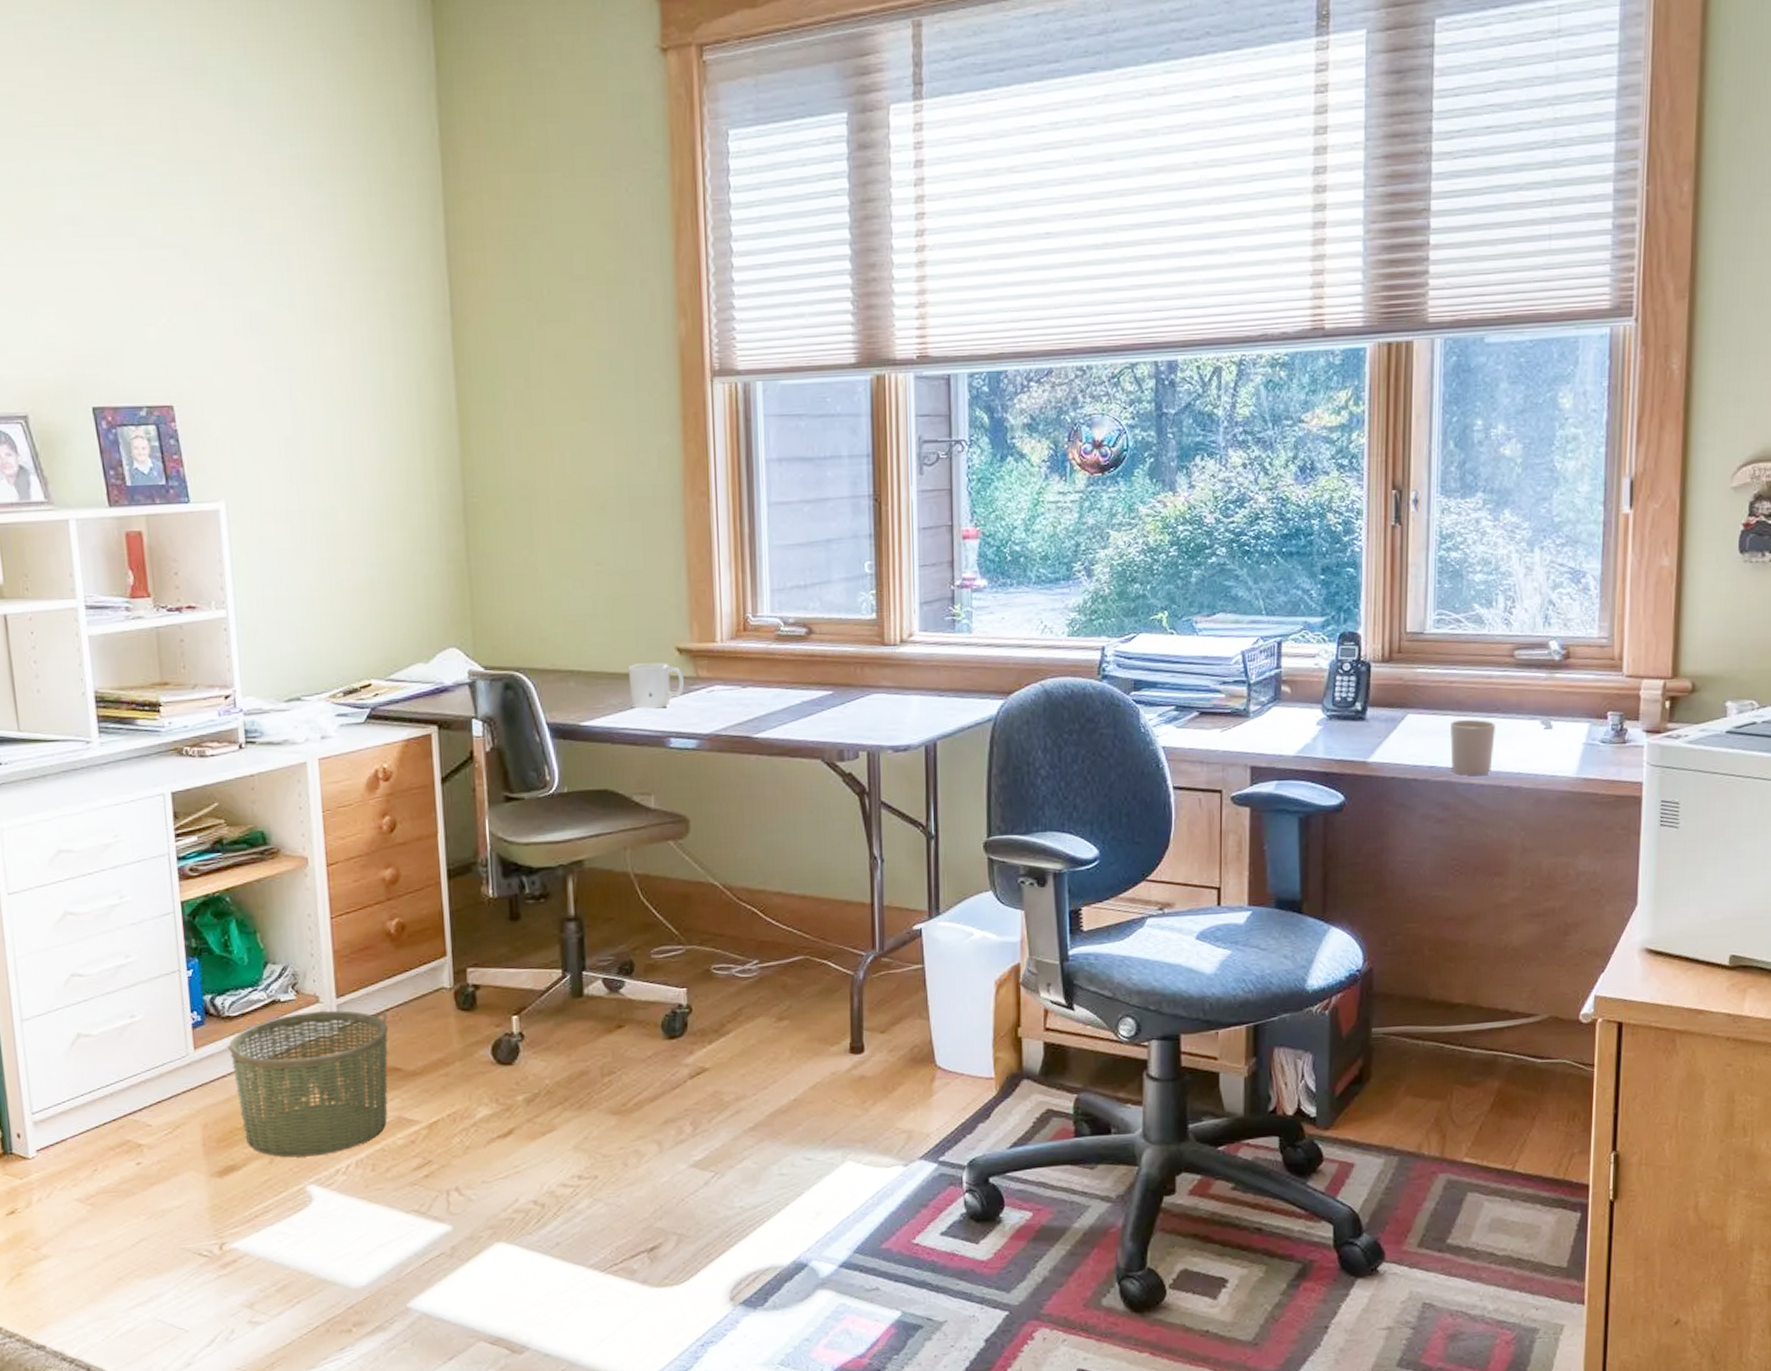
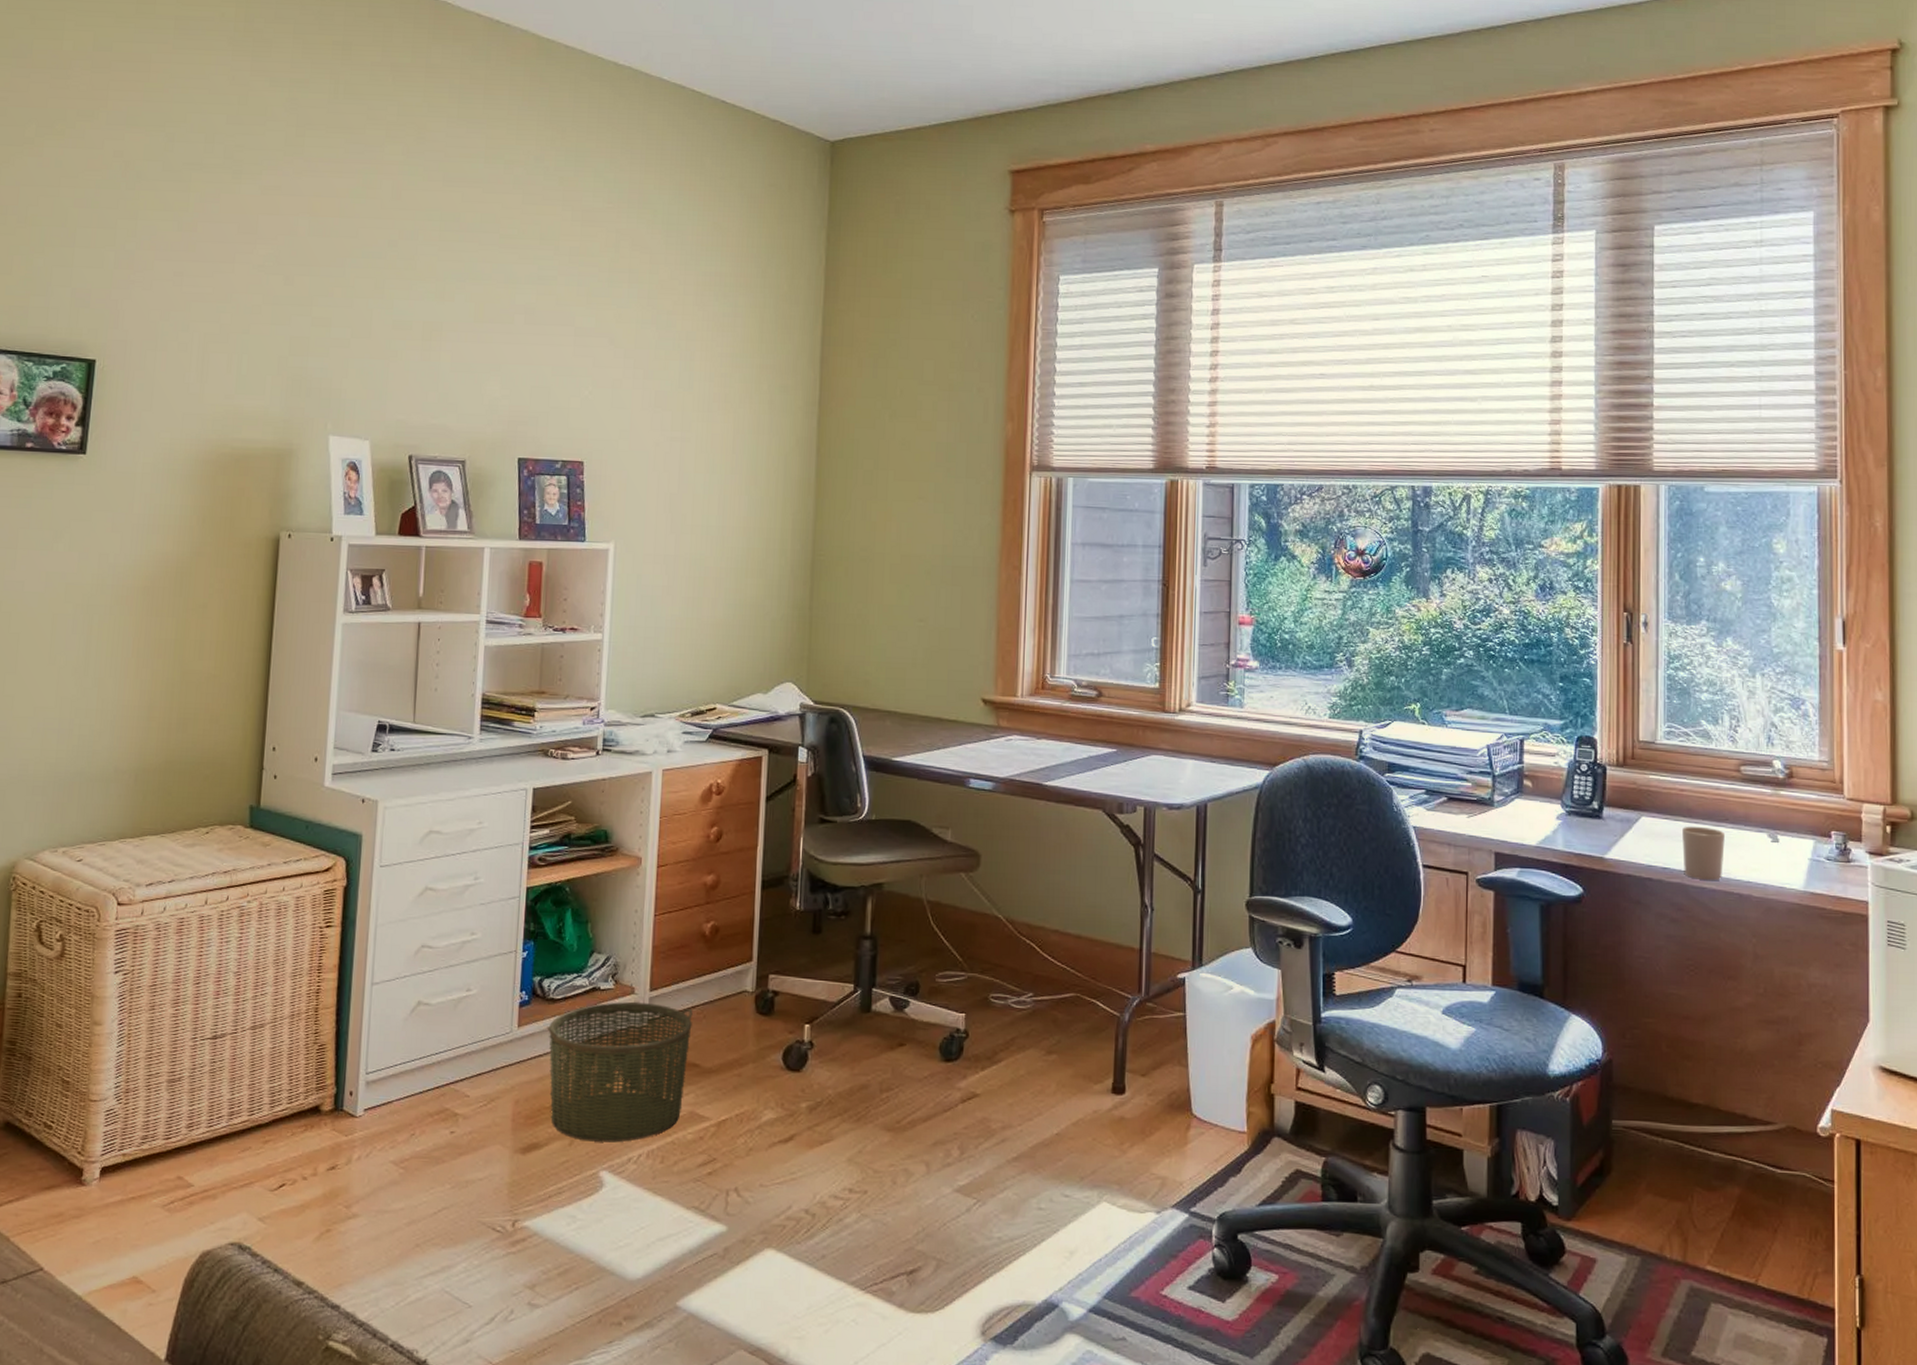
mug: present [628,662,685,709] -> none [938,710,987,751]

